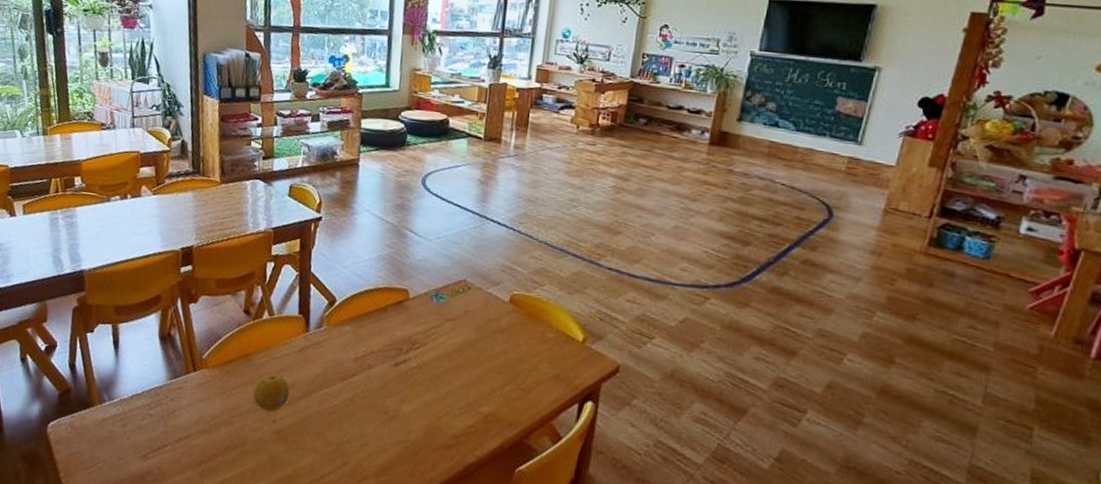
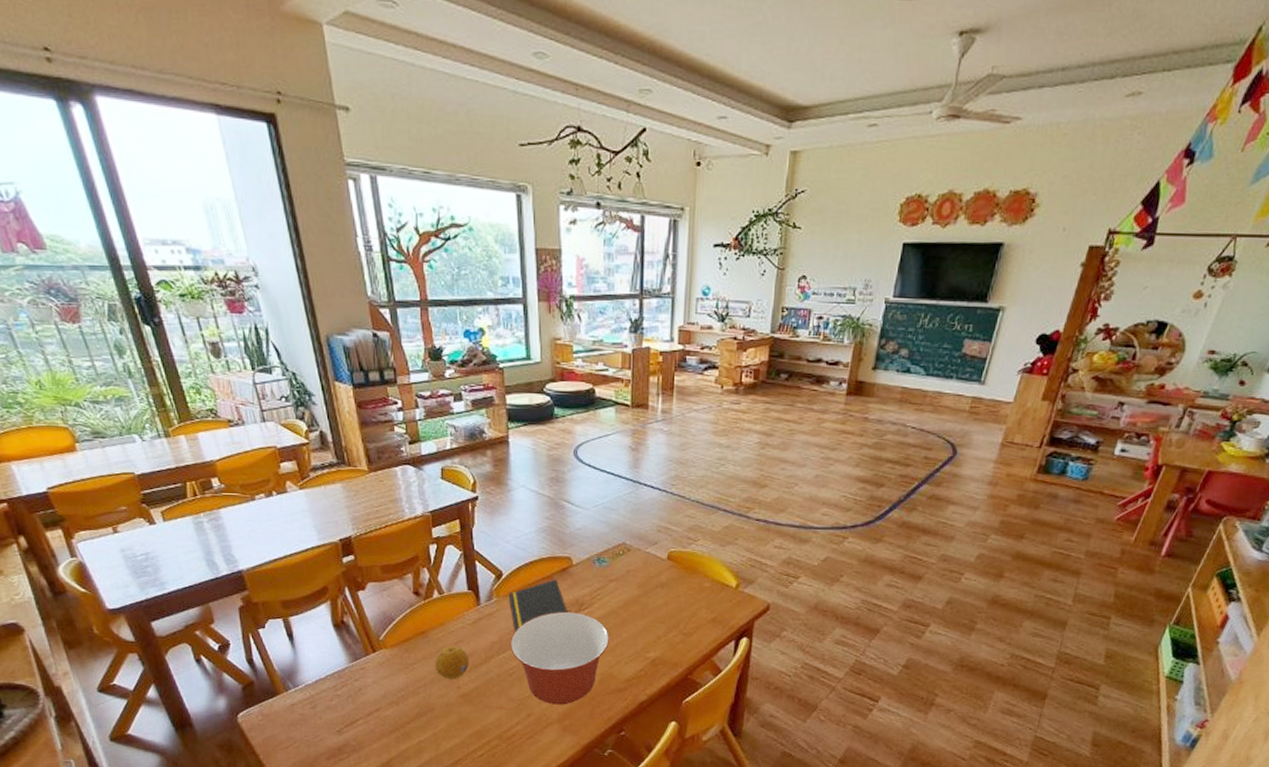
mixing bowl: none [334,348,441,457] -> present [510,612,609,705]
notepad: none [339,311,399,366] -> present [508,579,568,632]

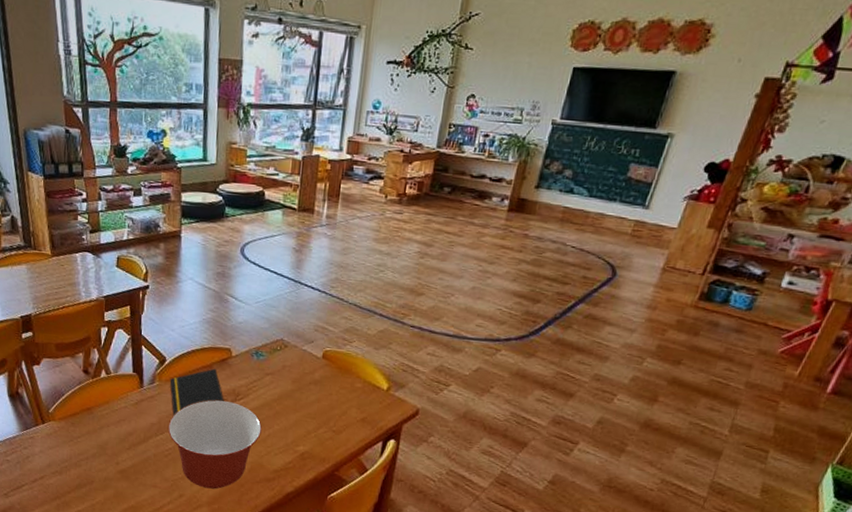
fruit: present [434,645,470,680] -> none [97,423,129,456]

